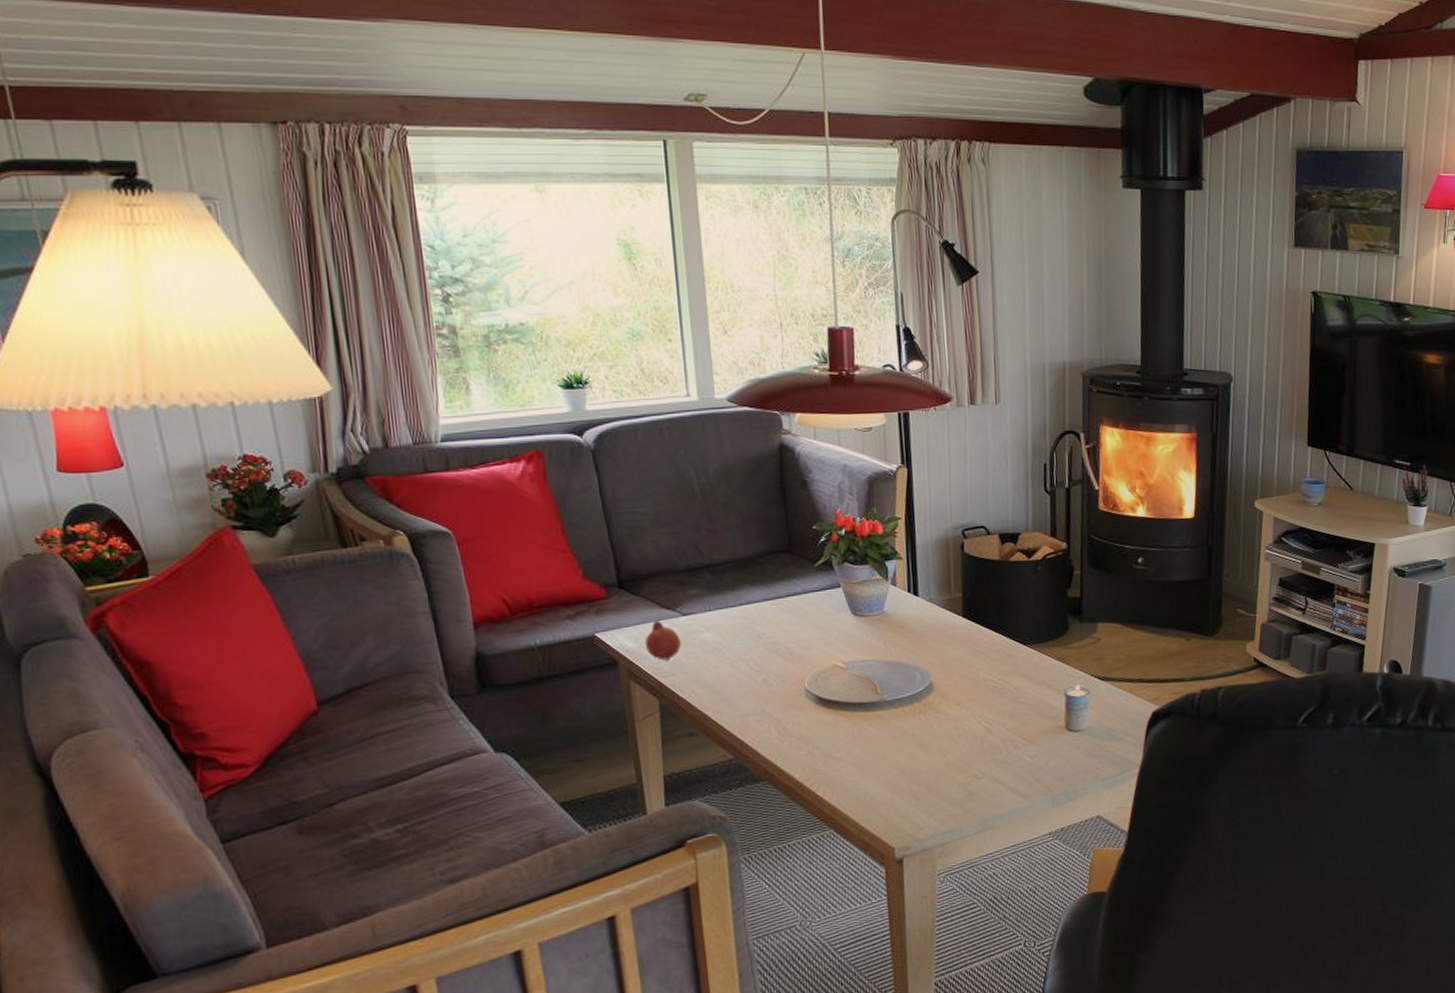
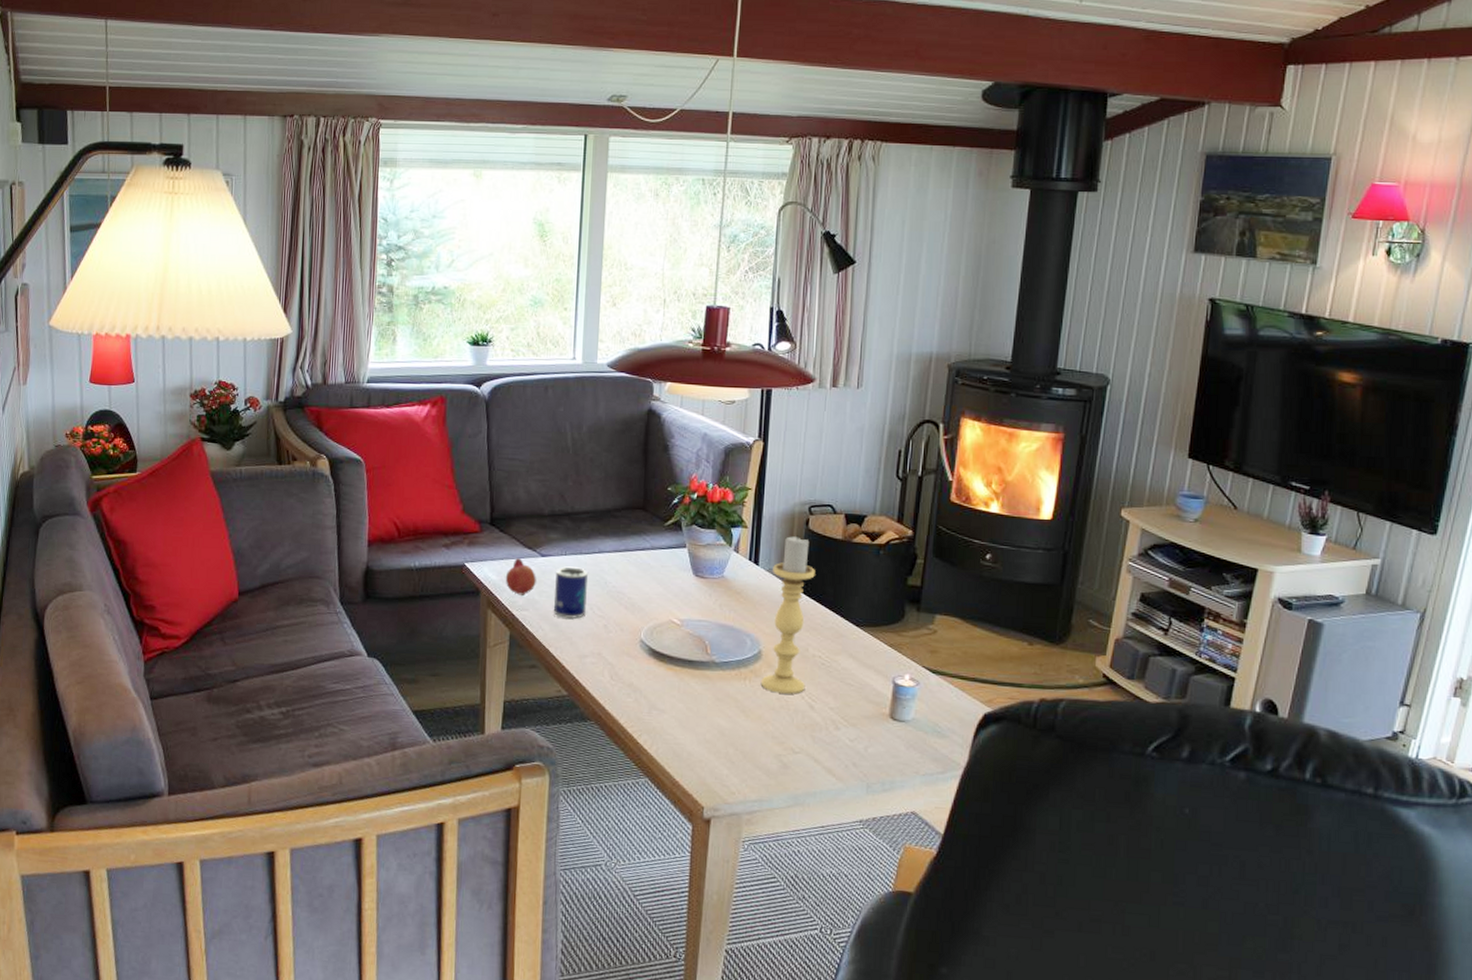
mug: none [702,622,741,678] -> present [553,566,588,619]
candle holder: none [933,561,981,723] -> present [760,535,815,694]

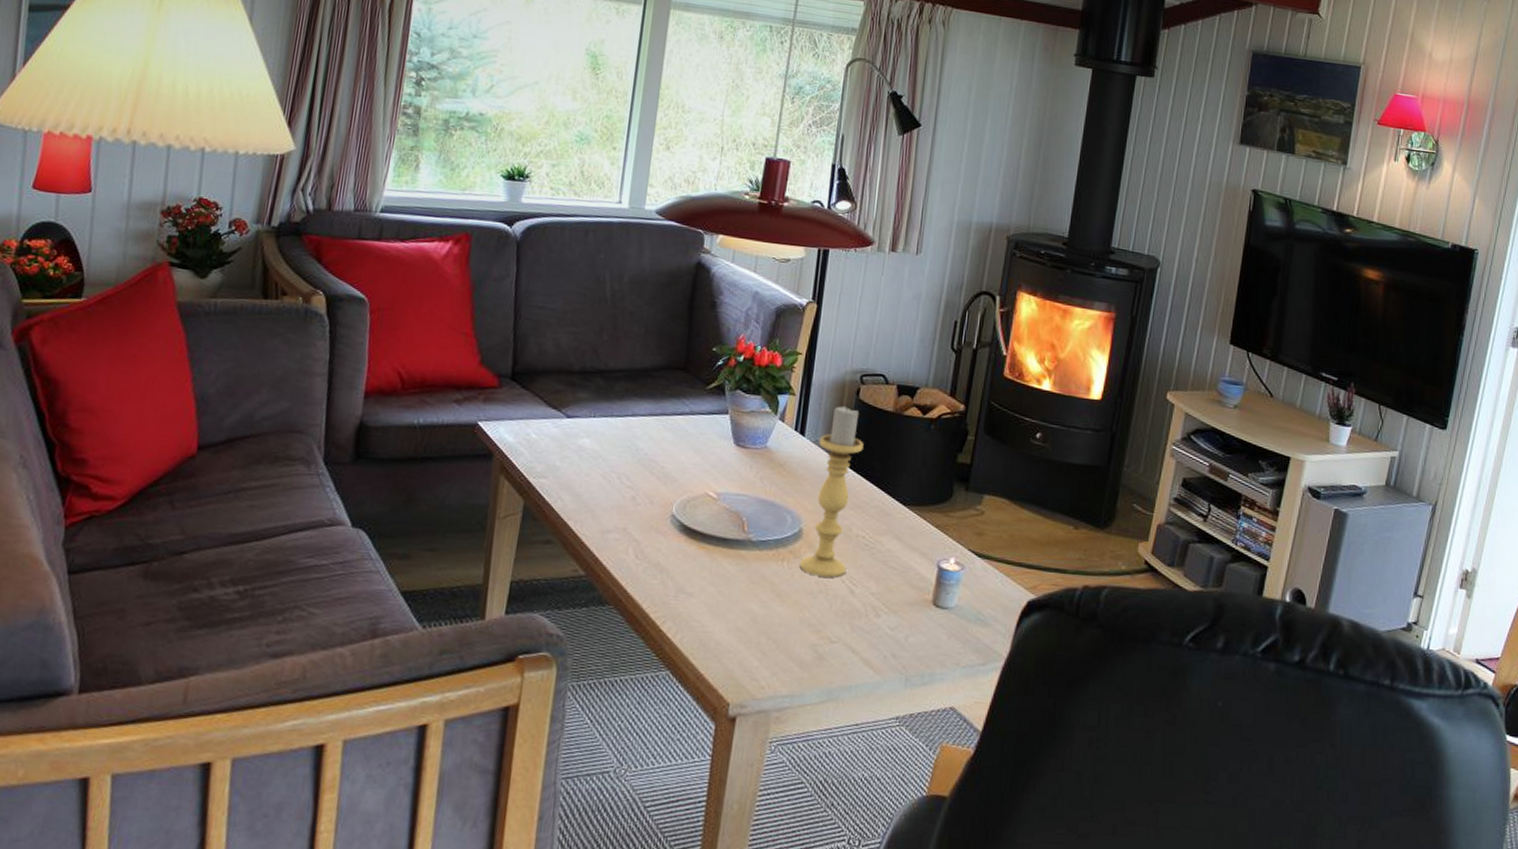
fruit: present [505,558,536,596] -> none [523,418,560,461]
mug: present [553,566,588,619] -> none [575,429,618,489]

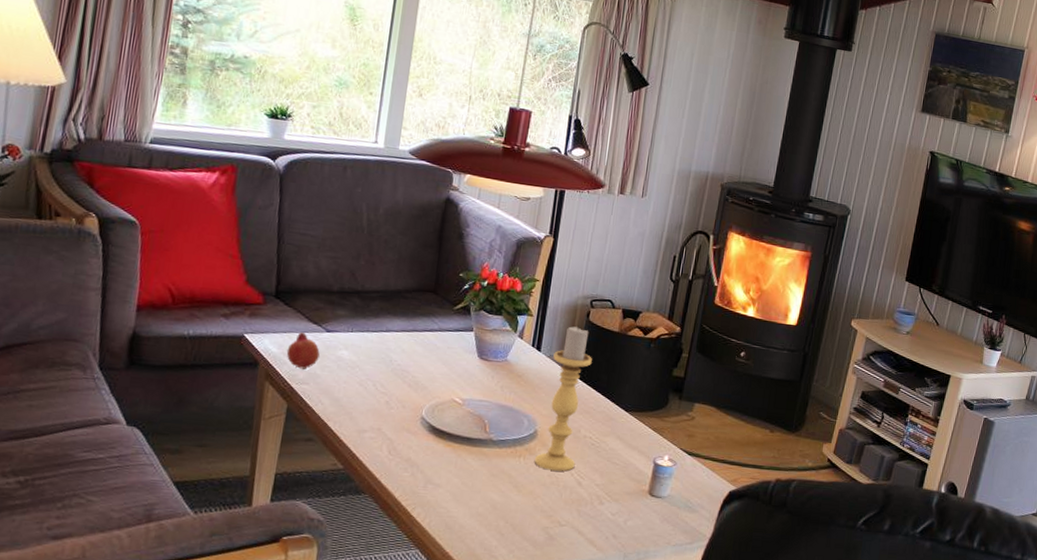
fruit: none [523,418,560,461] -> present [286,332,320,369]

